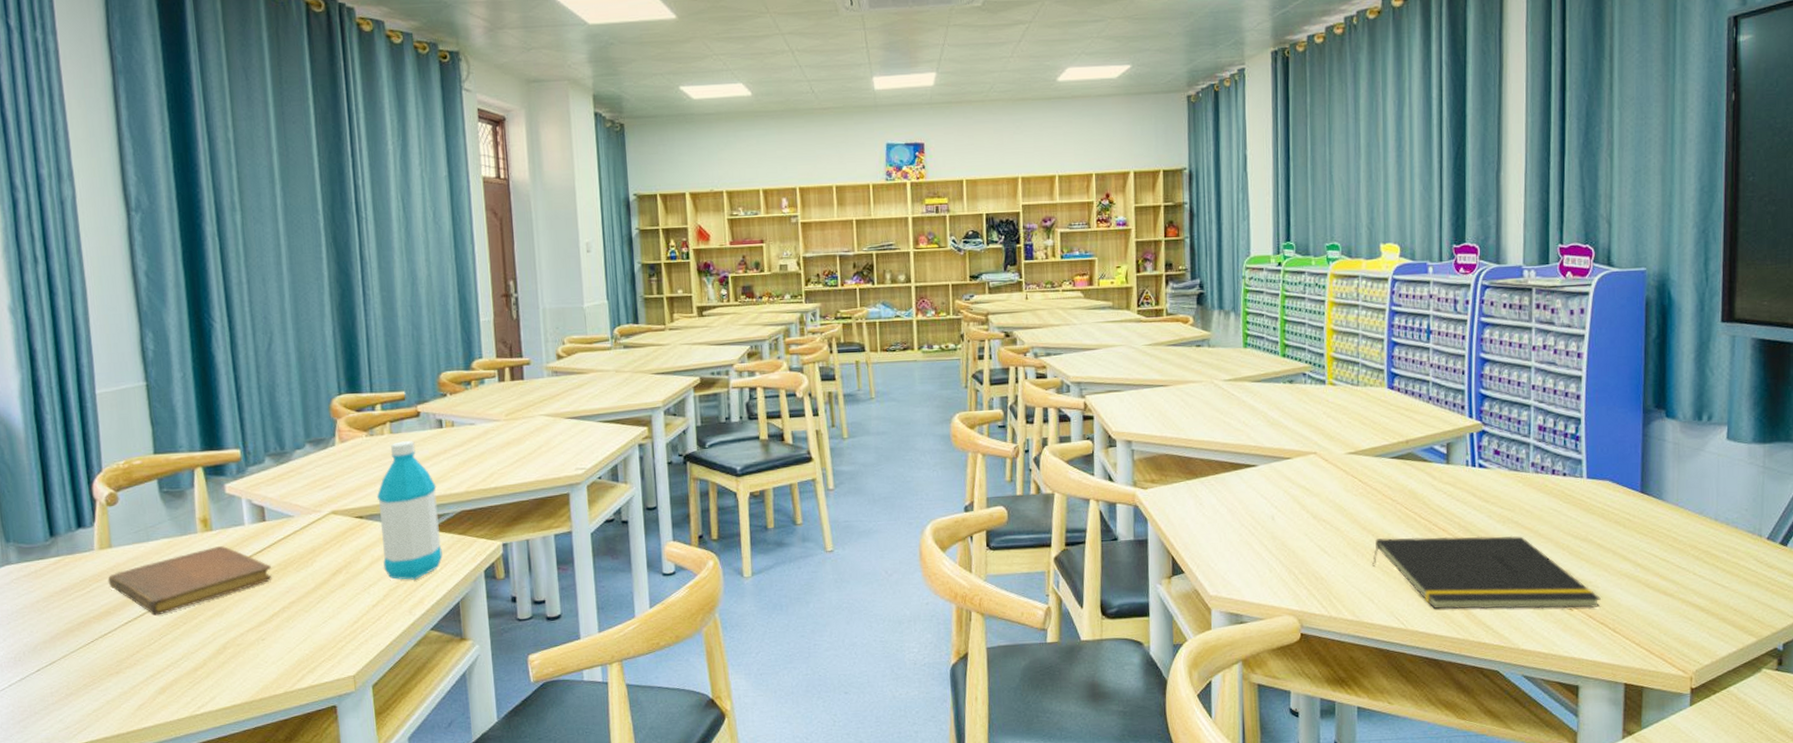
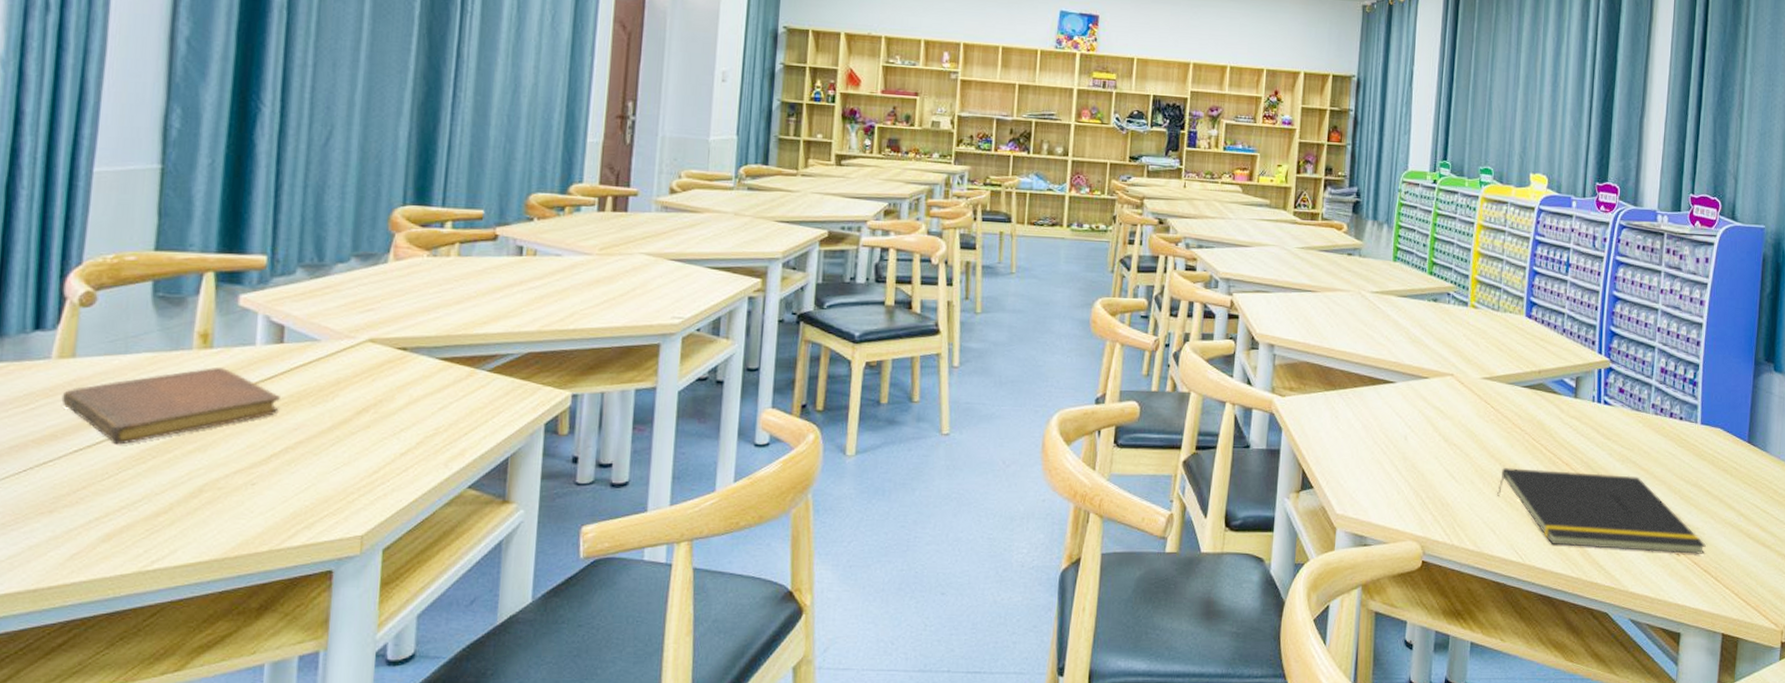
water bottle: present [376,441,443,580] -> none [421,266,504,428]

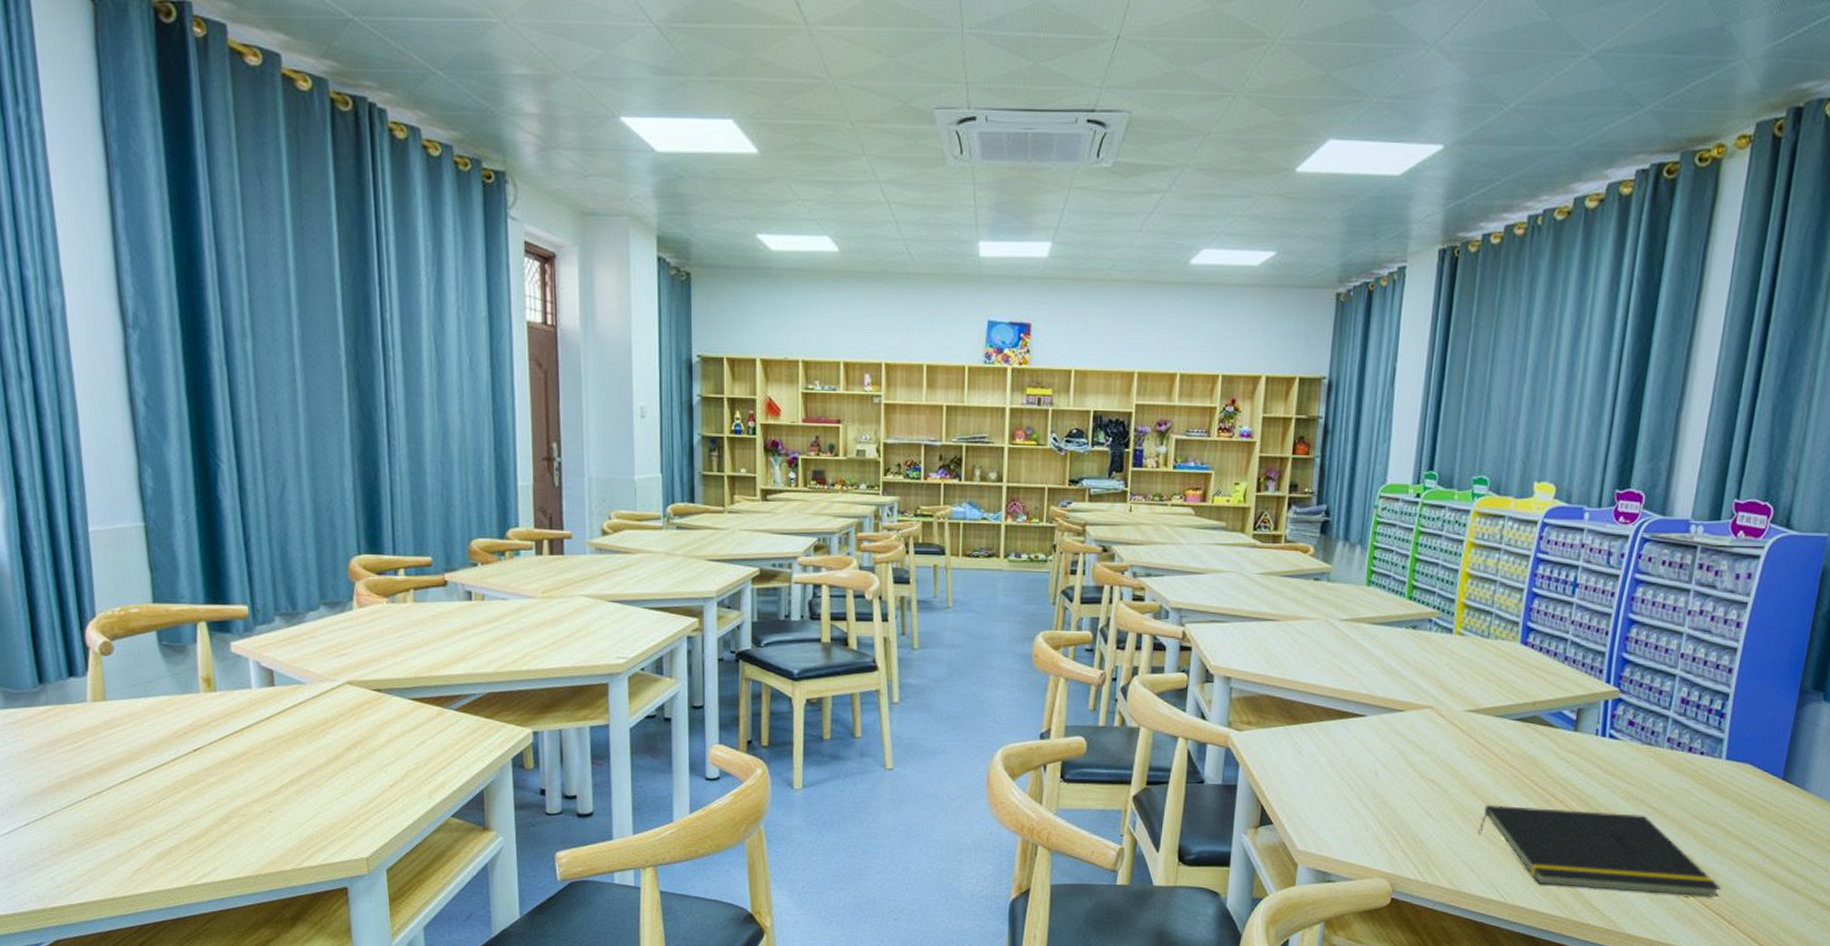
notebook: present [61,368,280,445] -> none [102,709,281,777]

